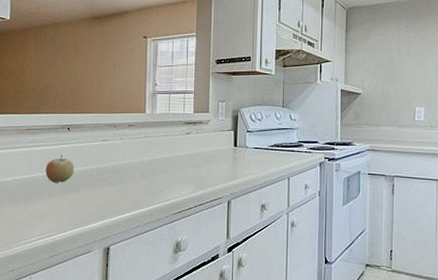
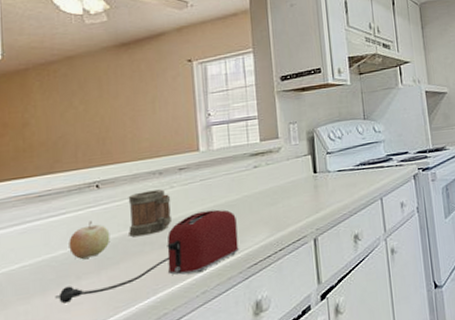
toaster: none [33,162,168,213] -> present [55,209,239,304]
mug: none [88,138,121,174] -> present [128,189,173,238]

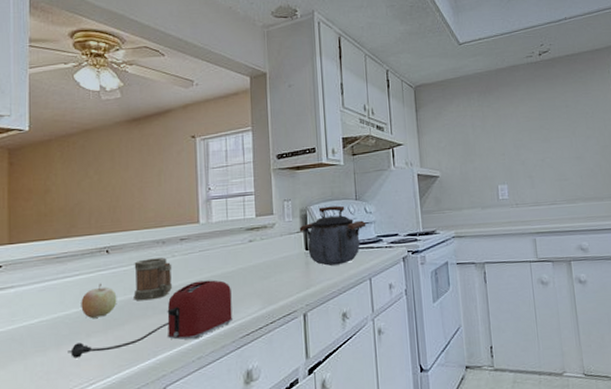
kettle: none [306,126,376,188] -> present [299,205,366,266]

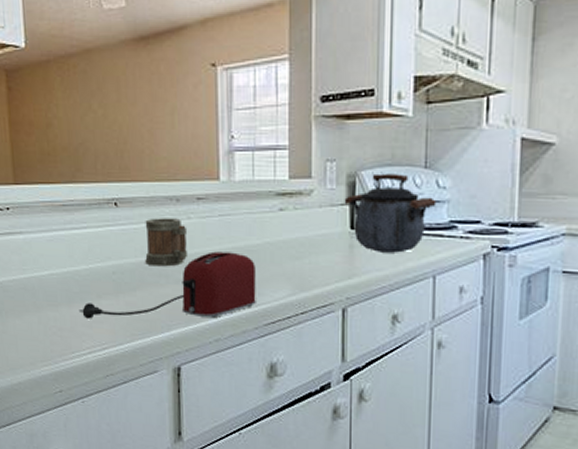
fruit: present [81,283,117,318] -> none [90,240,128,278]

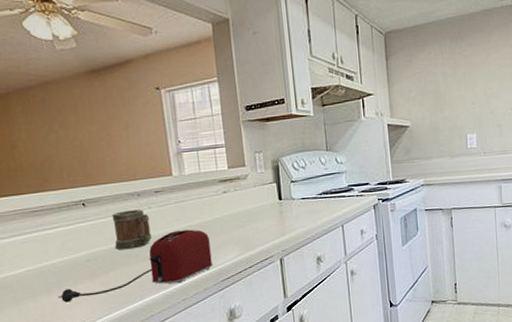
kettle: present [344,173,437,253] -> none [271,156,338,214]

